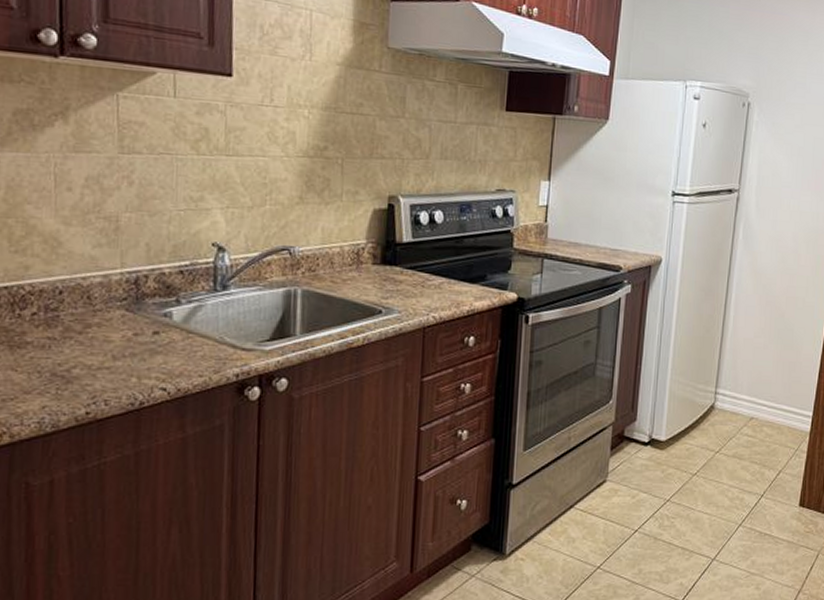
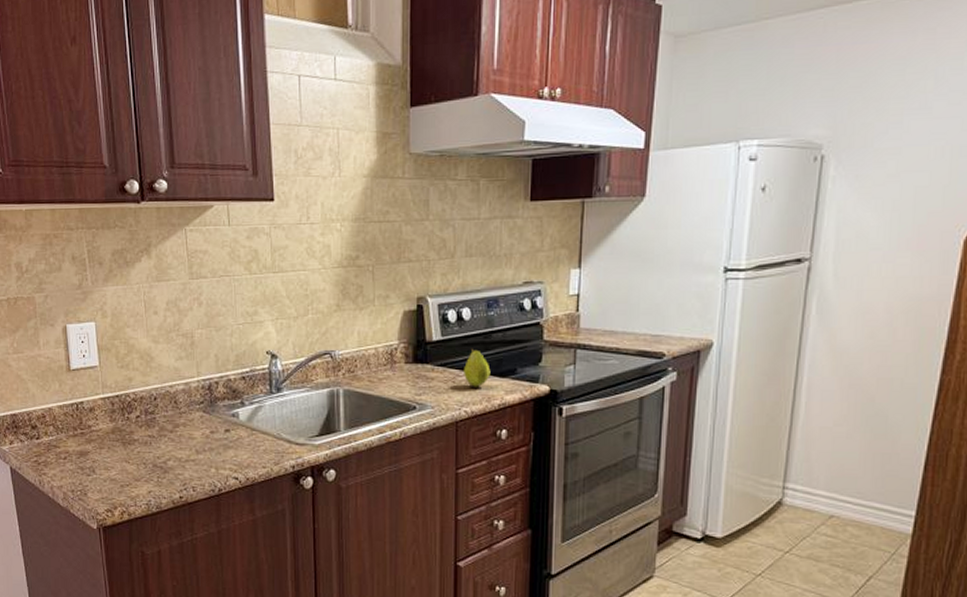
fruit: none [432,252,461,292] -> present [462,348,491,387]

